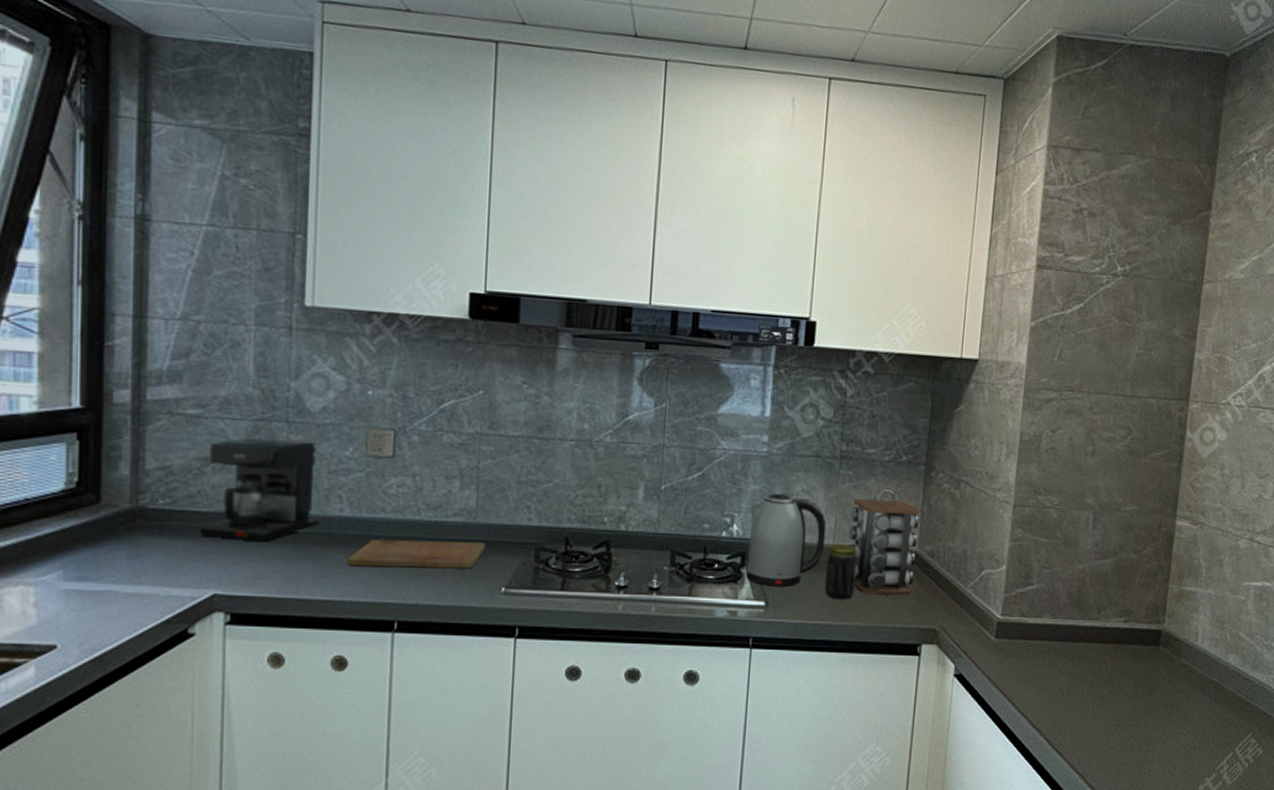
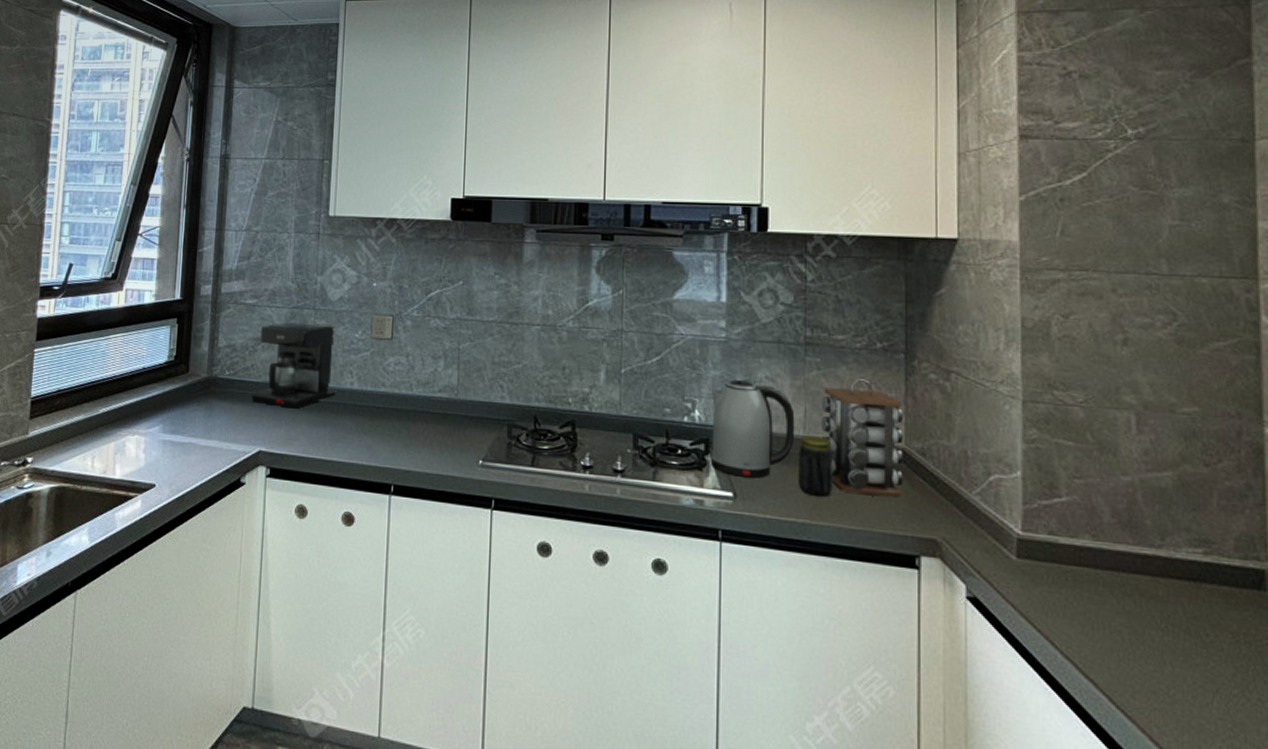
cutting board: present [347,538,486,569] -> none [355,409,466,441]

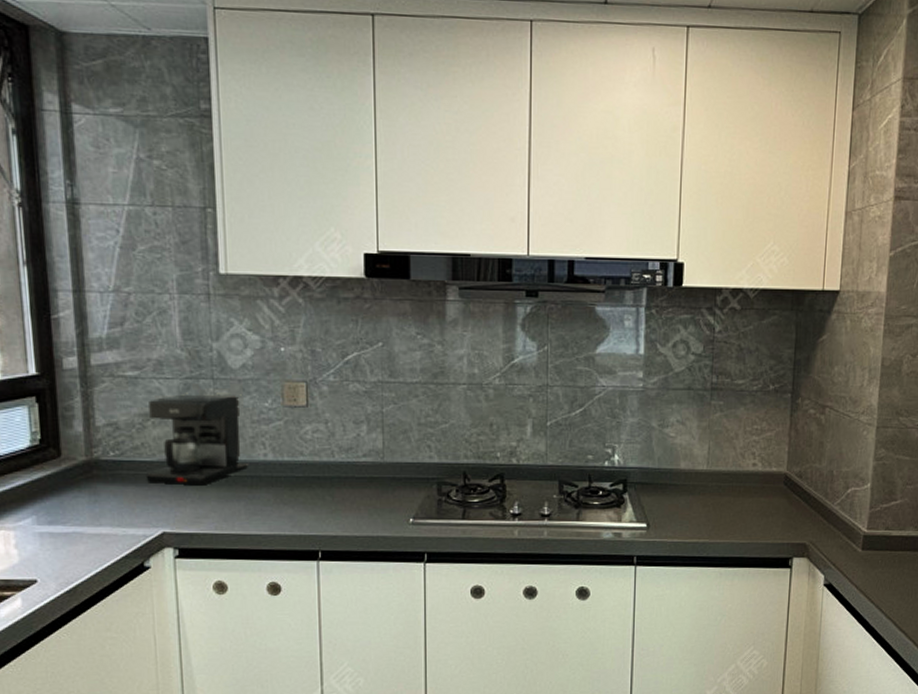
kettle: present [711,379,795,478] -> none [629,424,701,510]
jar: present [798,435,832,497] -> none [701,469,730,519]
spice rack: present [821,379,903,498] -> none [721,417,787,514]

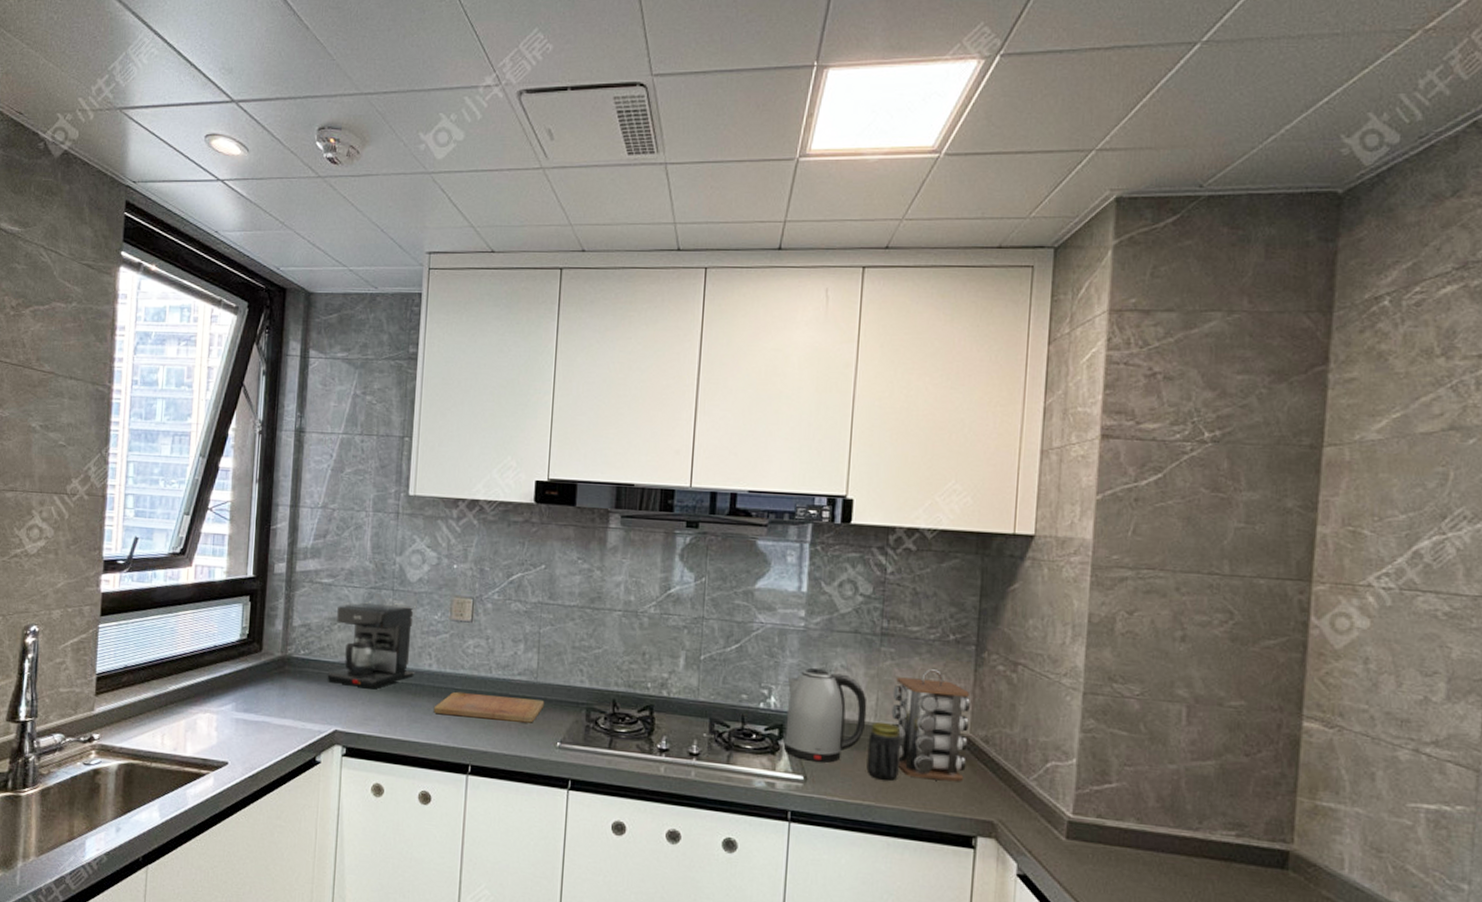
cutting board: none [274,479,394,505] -> present [433,691,545,723]
kettle: none [629,424,701,510] -> present [784,667,867,763]
jar: none [701,469,730,519] -> present [866,722,901,781]
spice rack: none [721,417,787,514] -> present [891,669,970,782]

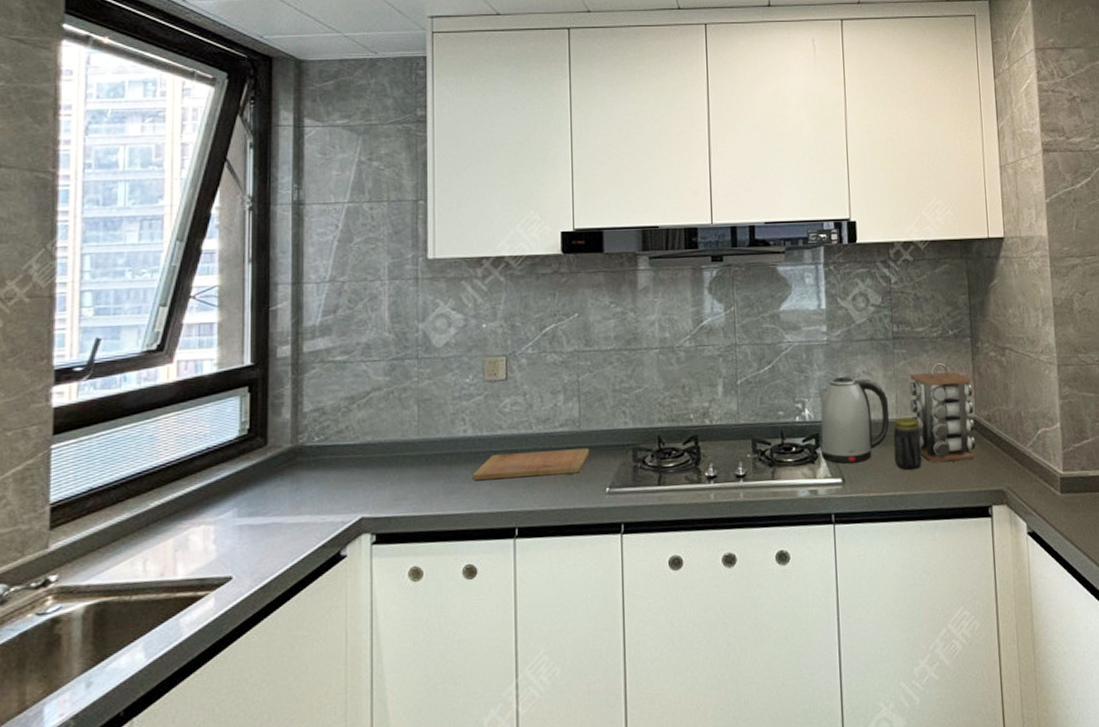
coffee maker: present [328,601,416,689] -> none [349,371,448,467]

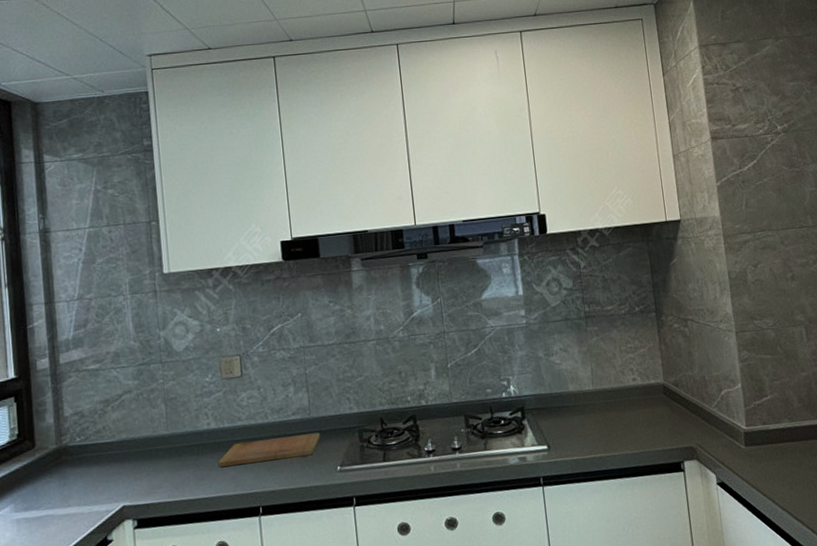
kettle: present [819,376,890,464] -> none [521,354,587,432]
jar: present [893,417,922,470] -> none [591,387,618,434]
spice rack: present [908,363,976,462] -> none [602,337,666,426]

